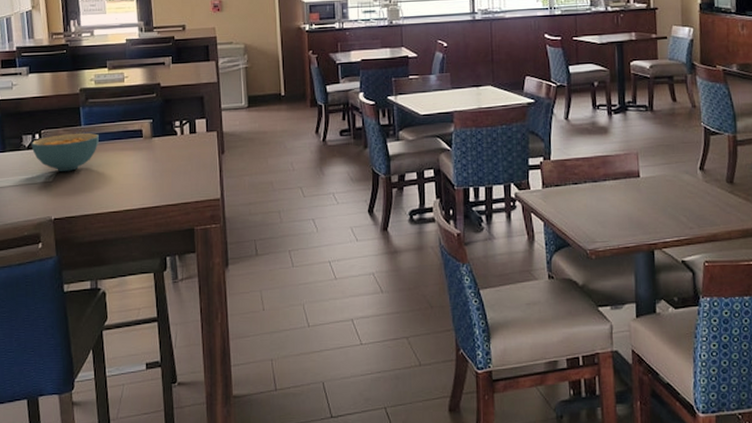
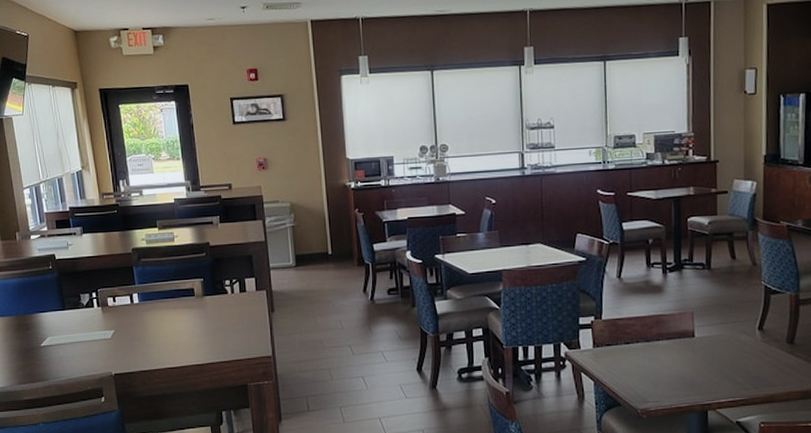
cereal bowl: present [31,132,99,171] -> none [89,291,153,329]

